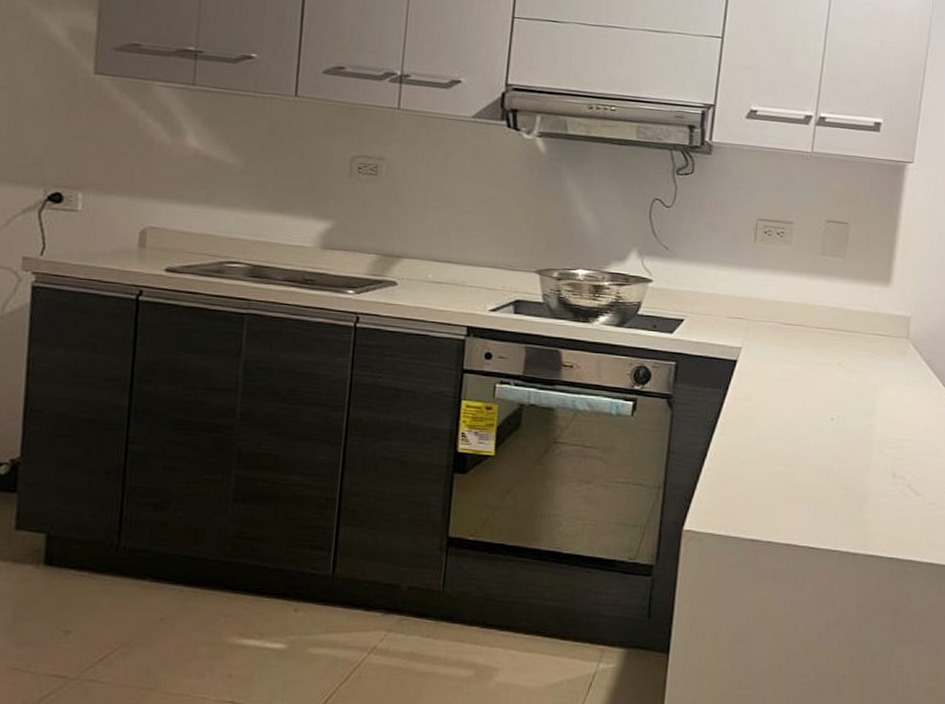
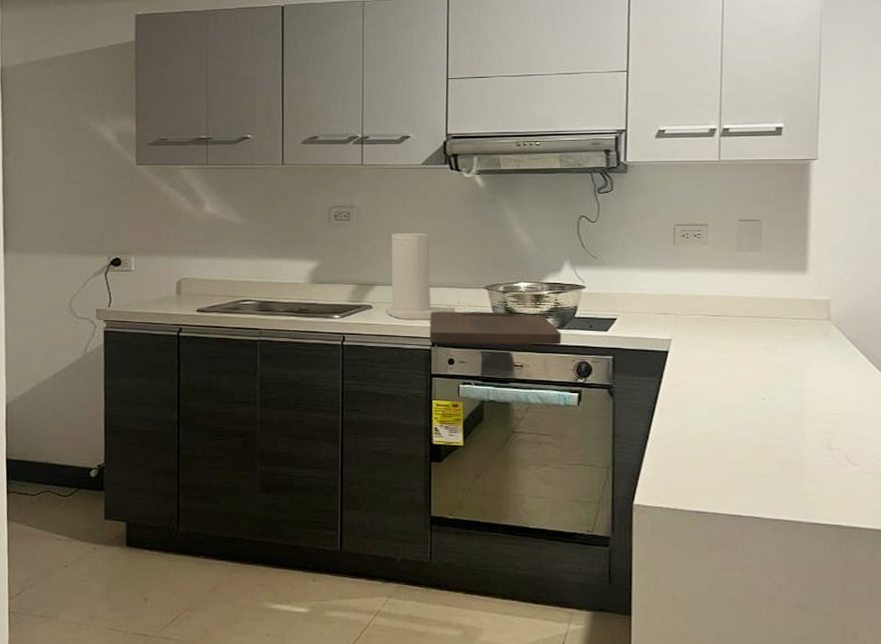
paper towel: none [412,196,499,304] -> present [385,233,456,319]
cutting board: none [464,295,620,345] -> present [429,312,561,345]

